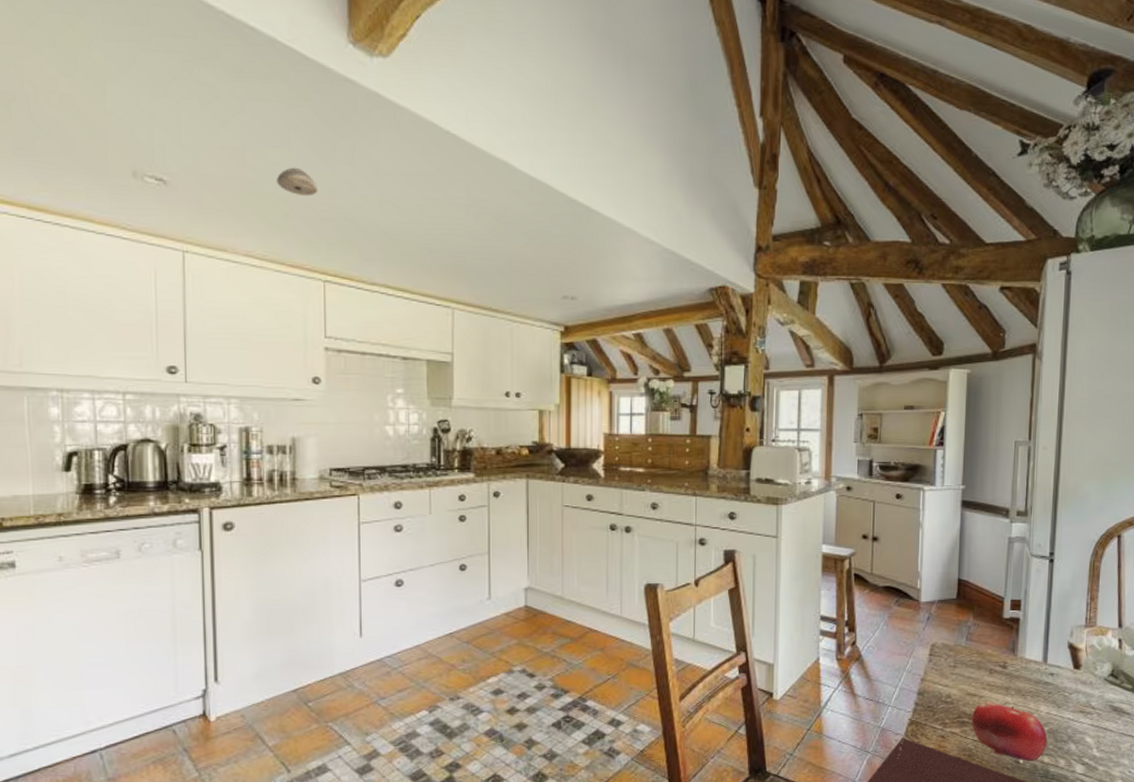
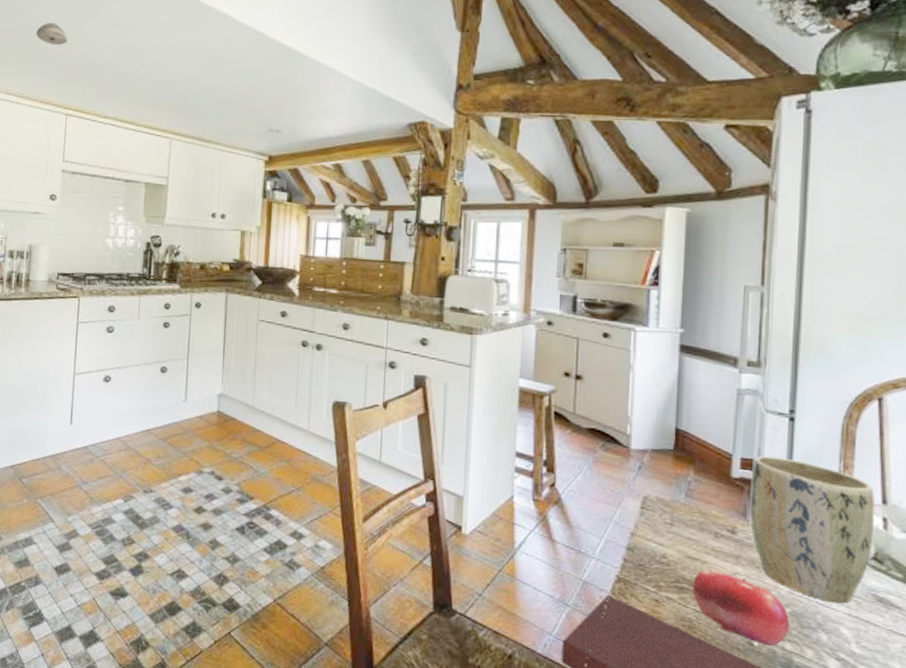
plant pot: none [1017,596,1113,717] -> present [749,456,875,604]

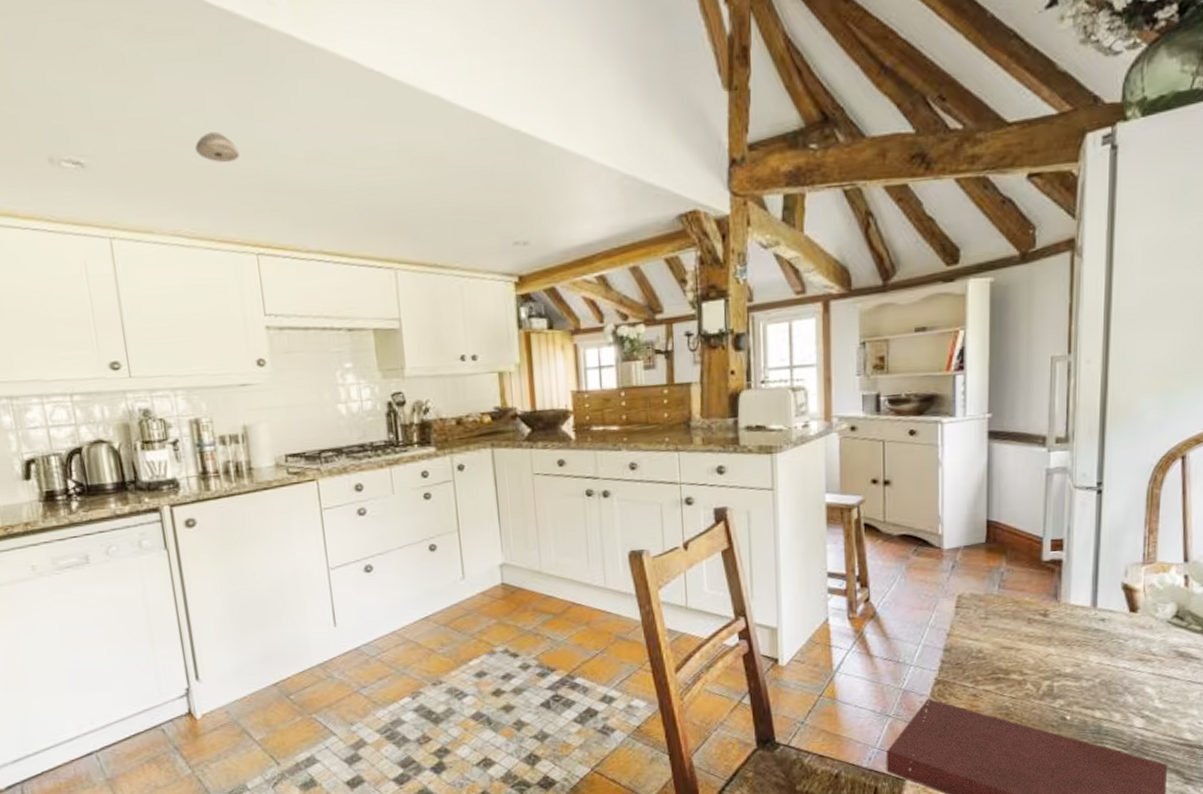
fruit: present [692,568,790,647] -> none [1007,654,1099,718]
plant pot: present [749,456,875,604] -> none [1060,532,1177,666]

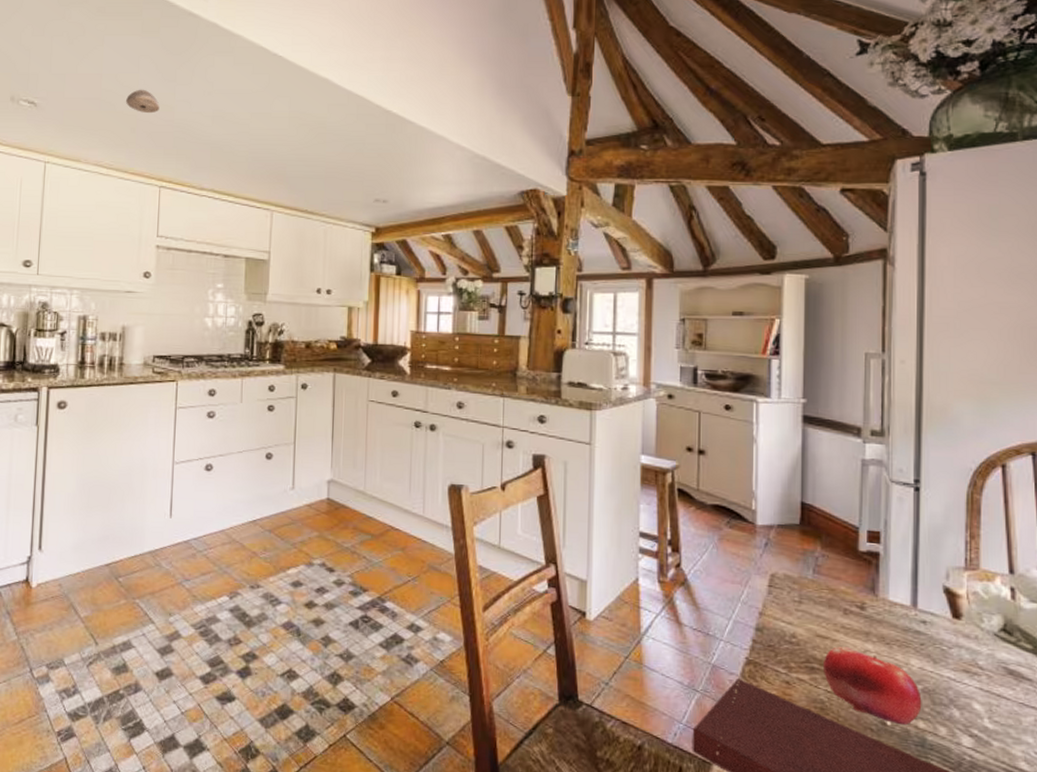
fruit: none [1007,654,1099,718] -> present [822,646,922,726]

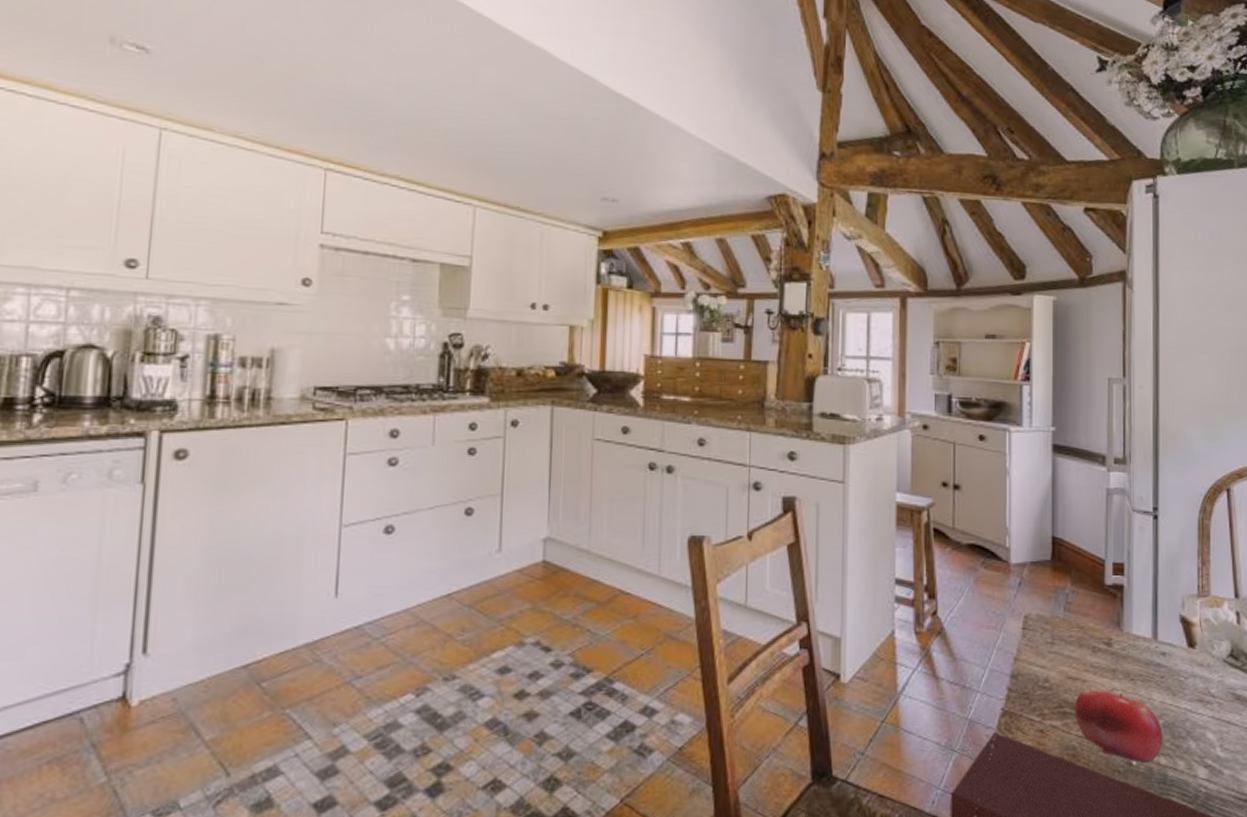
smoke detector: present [125,89,160,114] -> none [278,42,327,75]

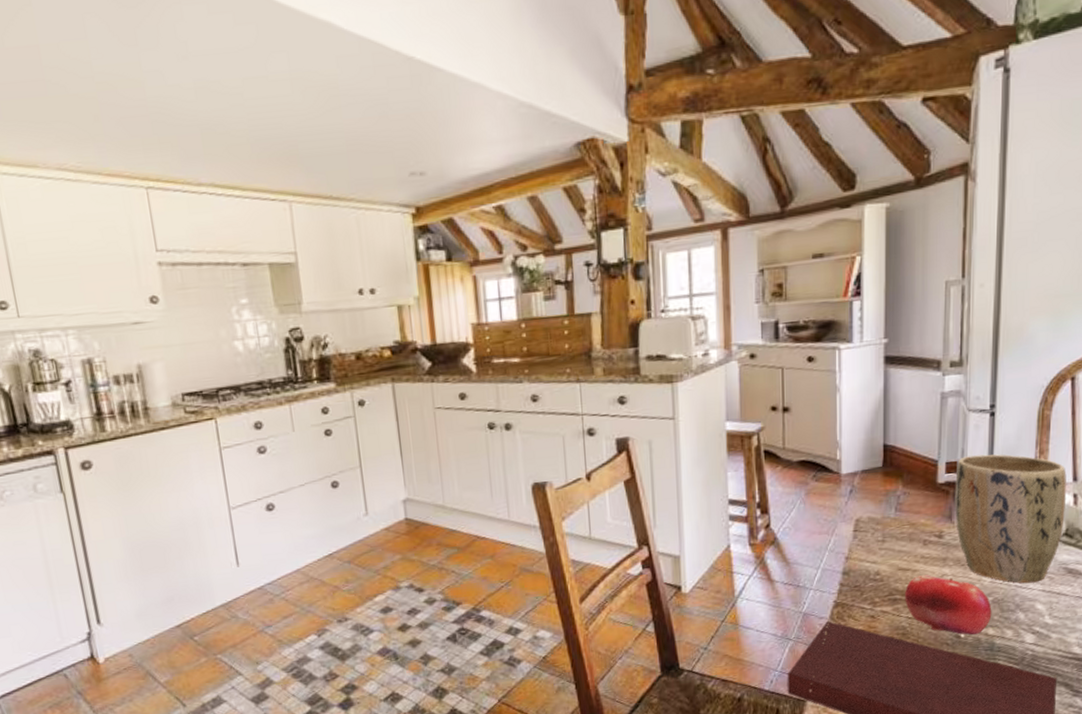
plant pot: none [1122,559,1229,707] -> present [955,454,1067,584]

